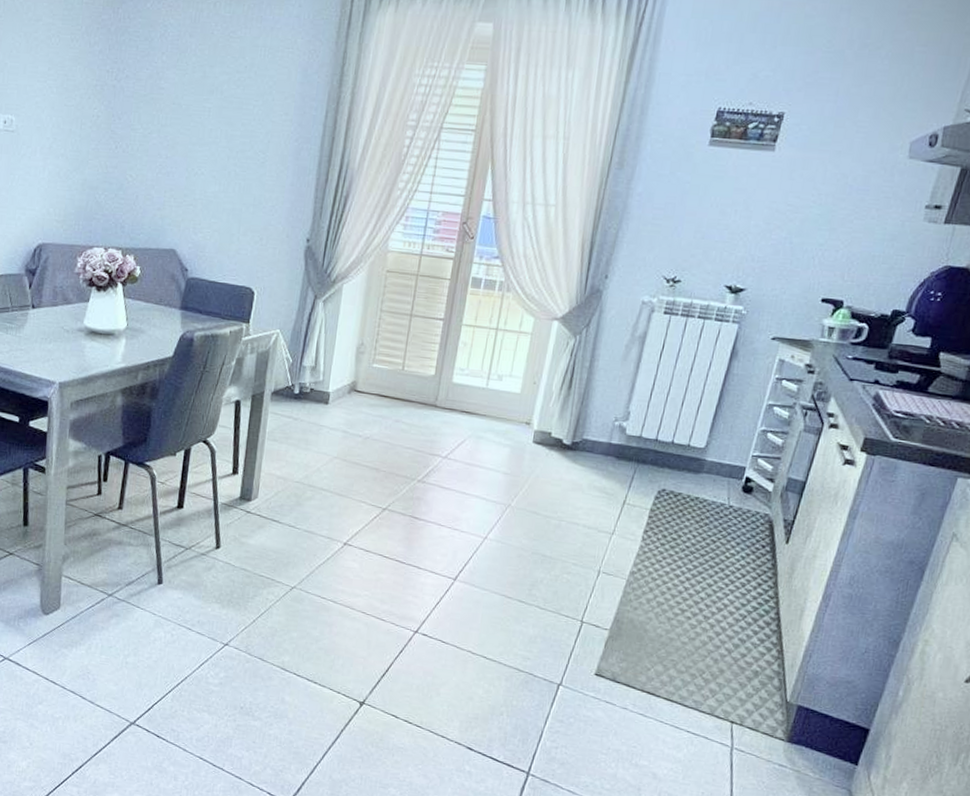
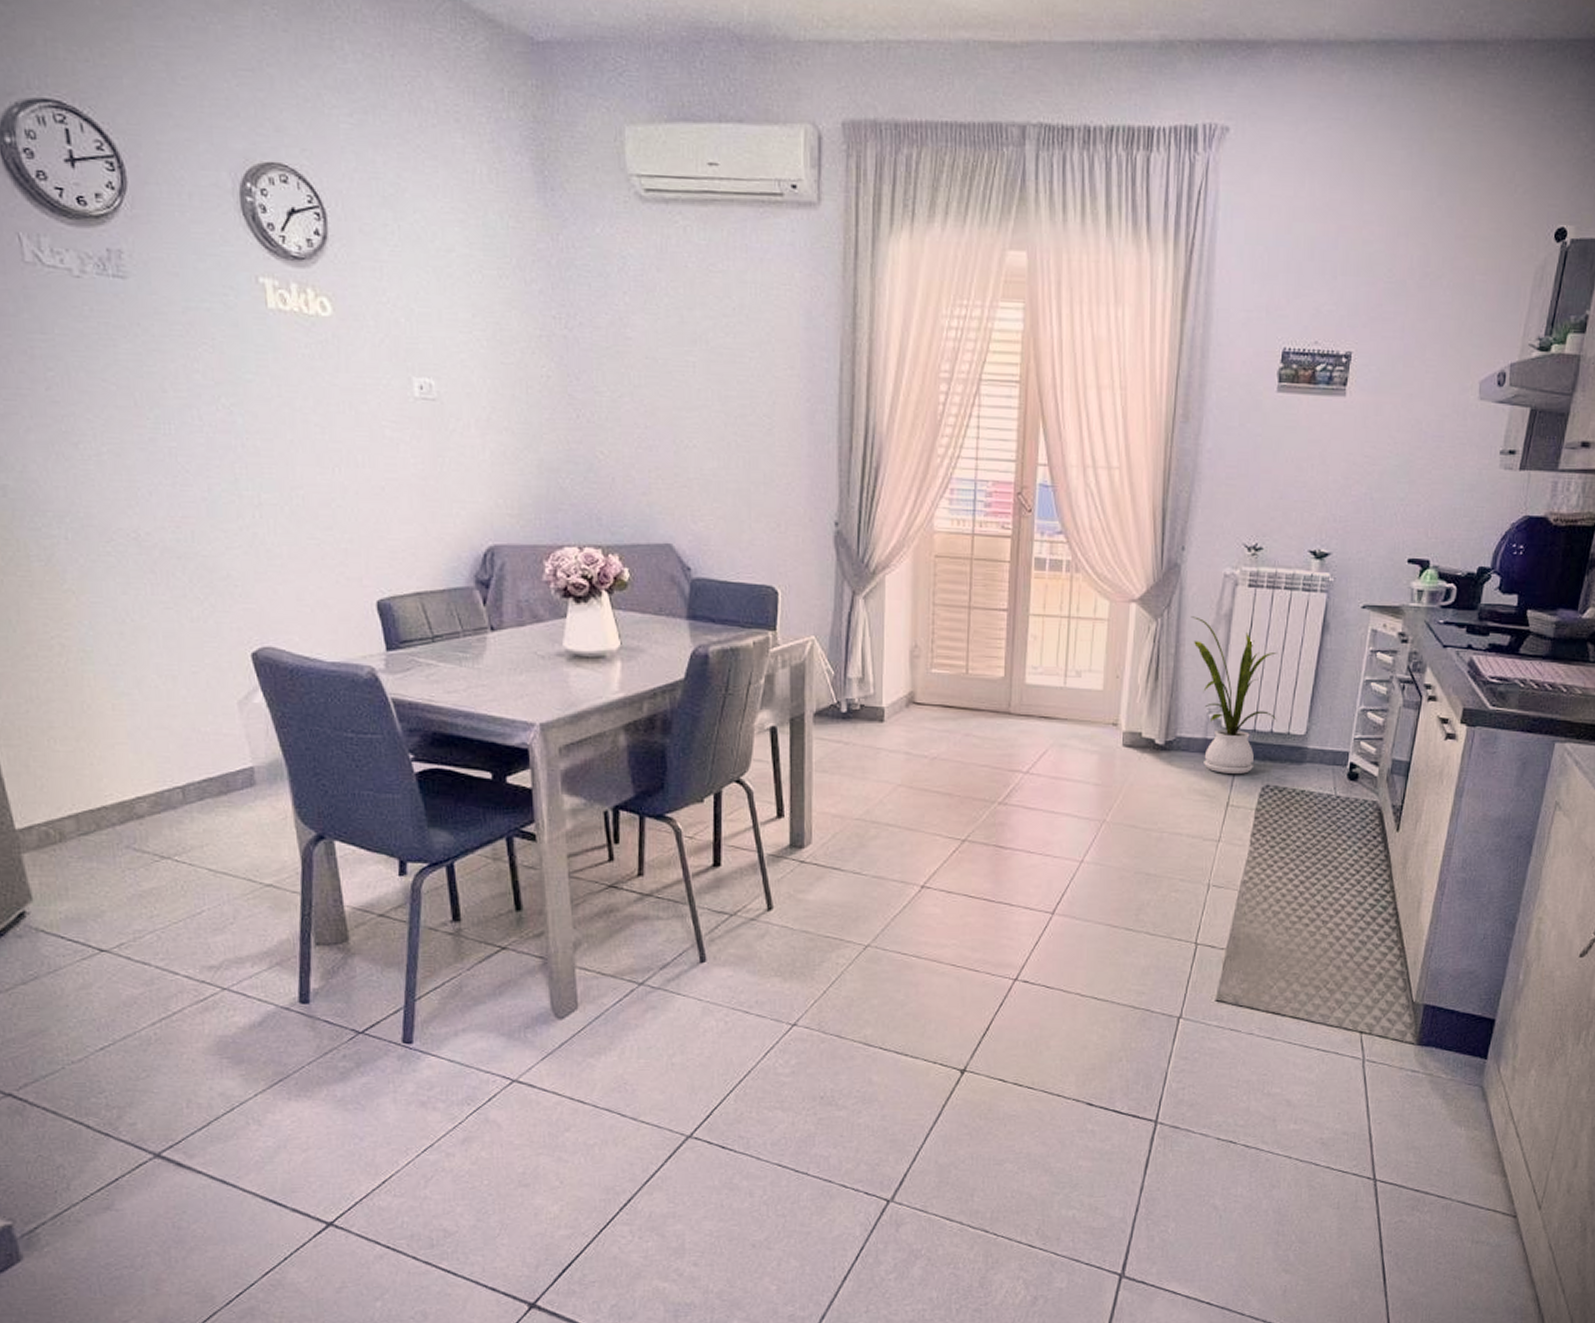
house plant: none [606,336,685,477] -> present [1191,616,1277,774]

